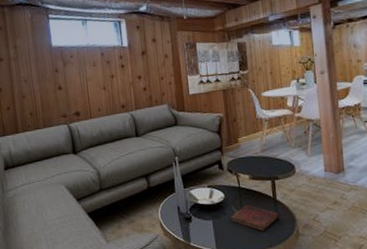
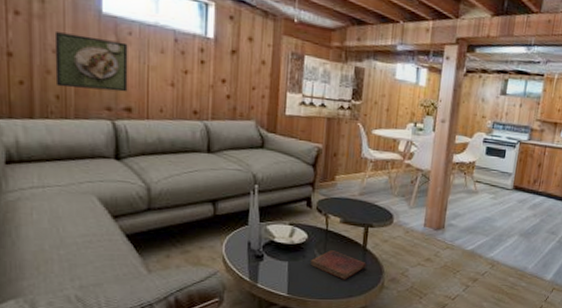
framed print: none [24,64,75,106] -> present [54,32,128,92]

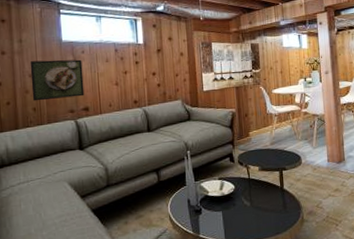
diary: present [310,250,366,280] -> none [239,195,286,220]

